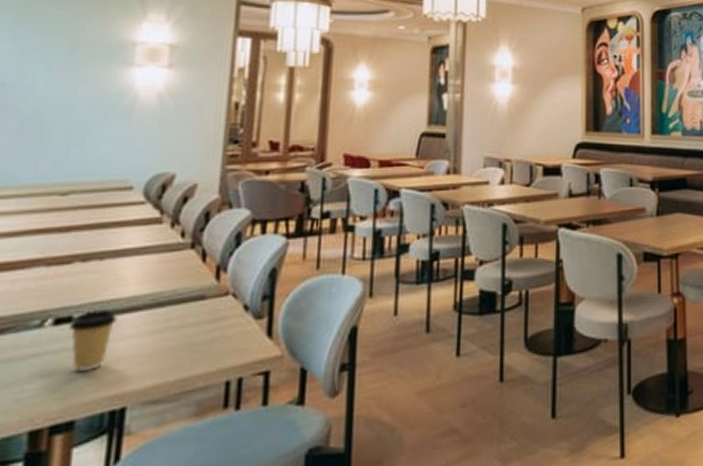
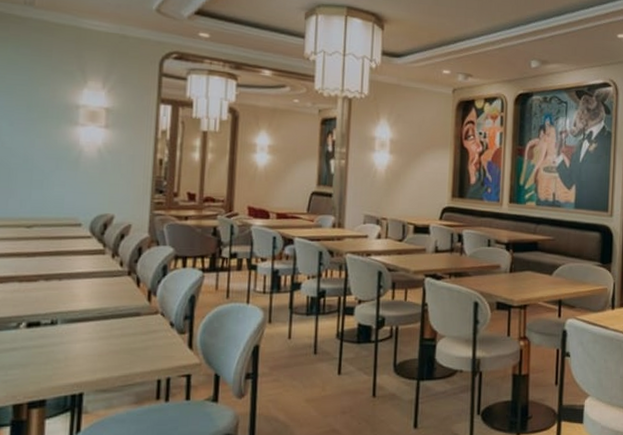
coffee cup: present [68,309,117,372] -> none [37,318,74,365]

